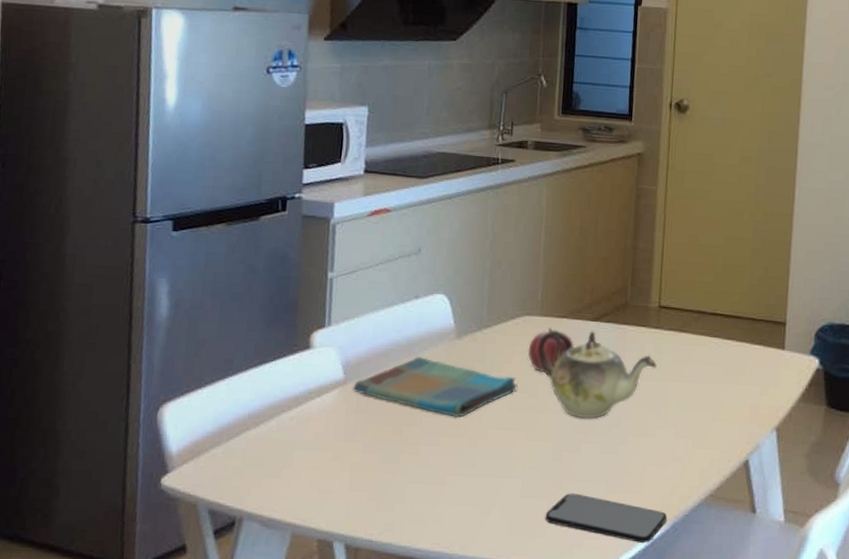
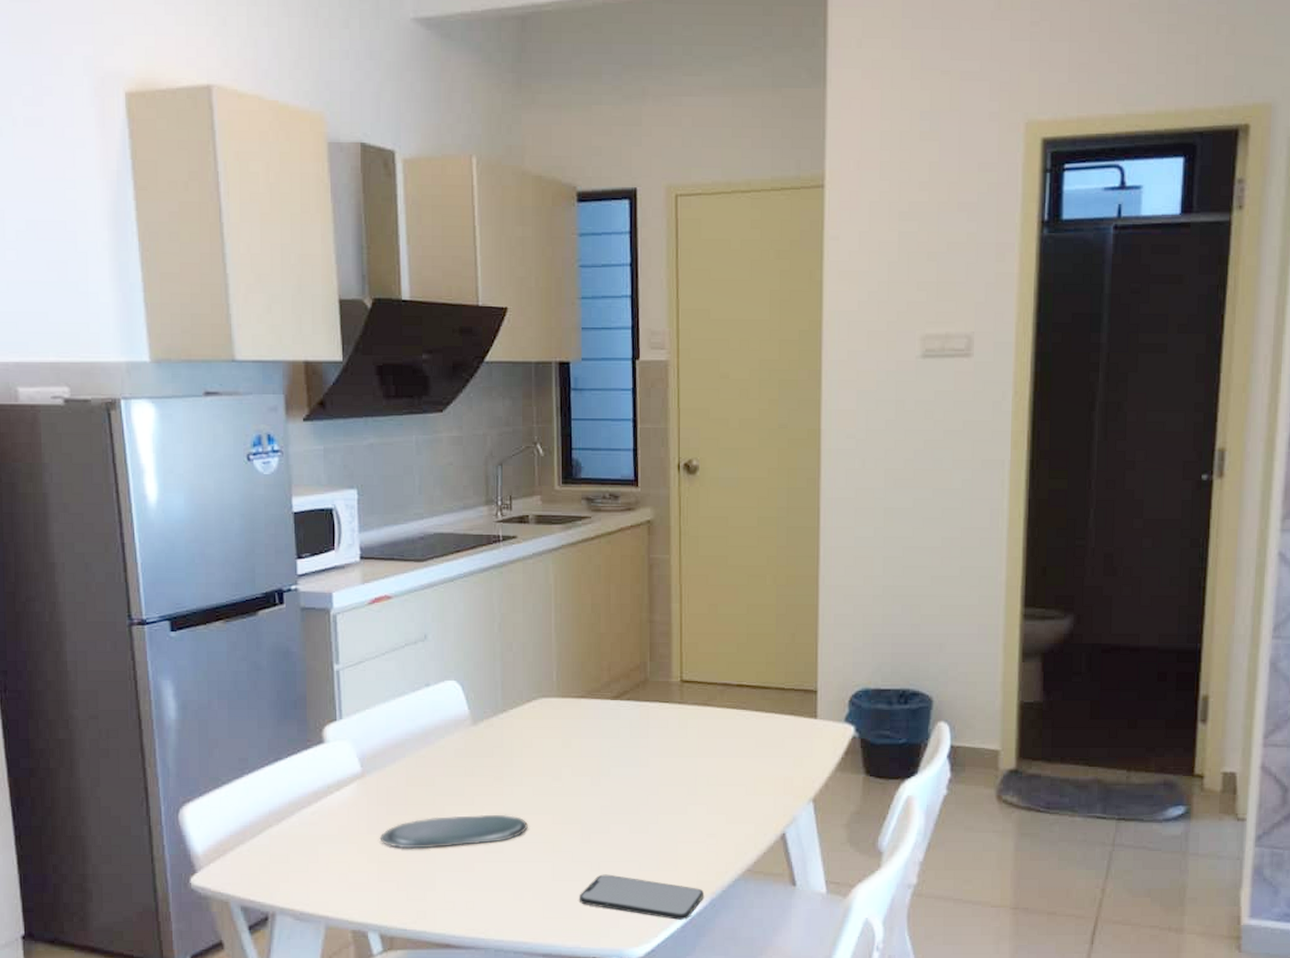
dish towel: present [353,356,518,417] -> none [371,745,540,804]
oval tray: none [355,427,502,459] -> present [379,814,528,849]
fruit: present [527,327,574,373] -> none [547,709,595,755]
teapot: present [538,330,657,419] -> none [558,710,683,799]

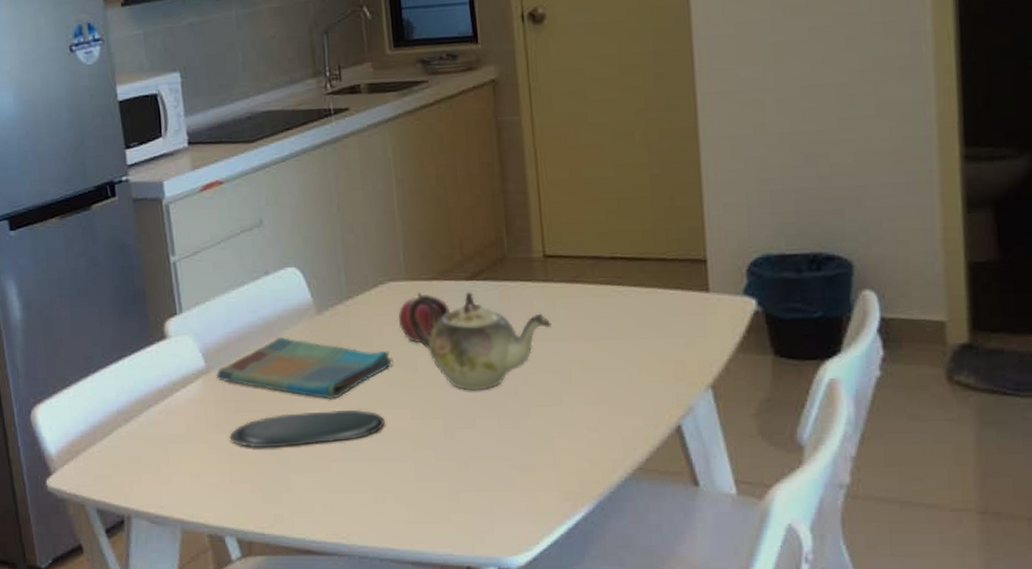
dish towel: none [371,745,540,804] -> present [217,336,393,399]
fruit: none [547,709,595,755] -> present [398,292,450,344]
teapot: none [558,710,683,799] -> present [409,291,552,391]
smartphone: present [579,874,704,921] -> none [446,474,589,526]

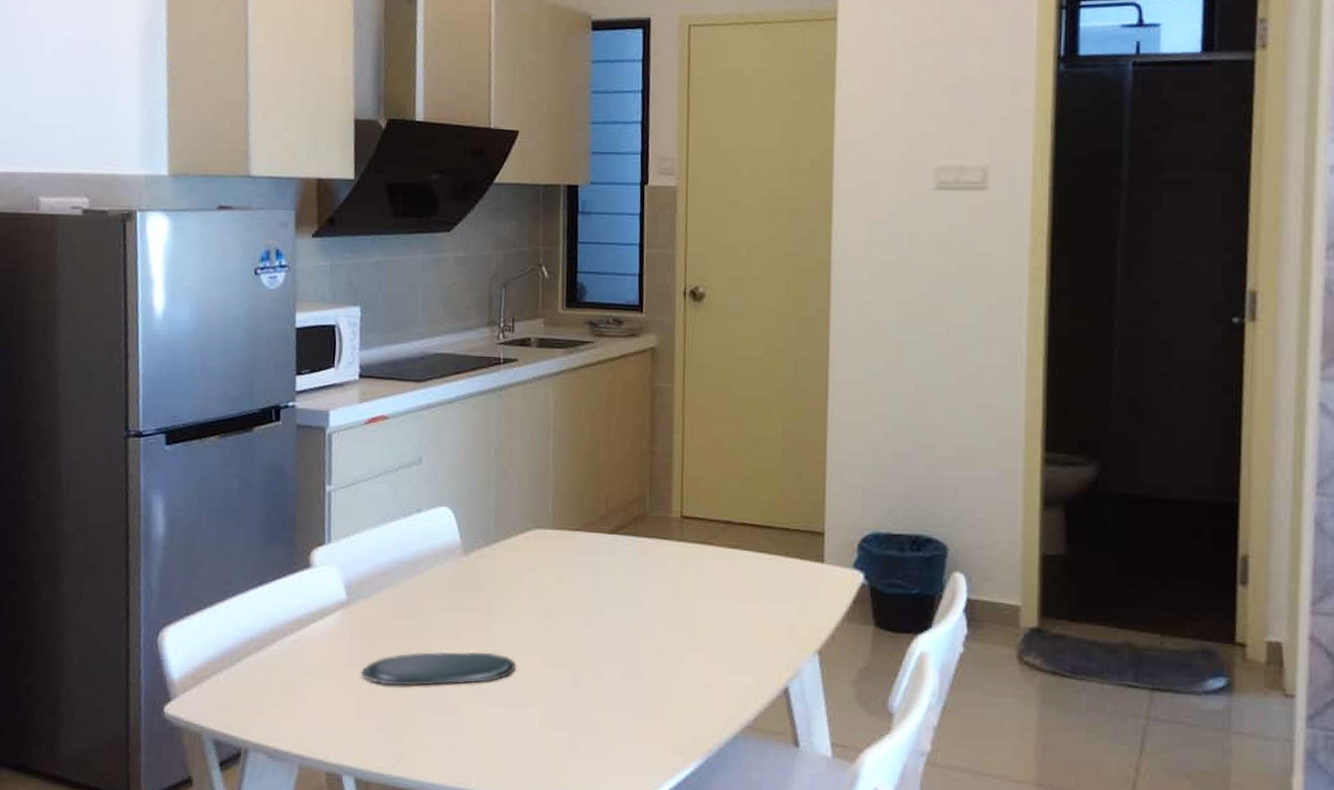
dish towel: present [217,336,393,399] -> none [356,574,531,641]
fruit: present [398,292,450,344] -> none [540,541,590,591]
teapot: present [409,291,552,391] -> none [551,544,682,642]

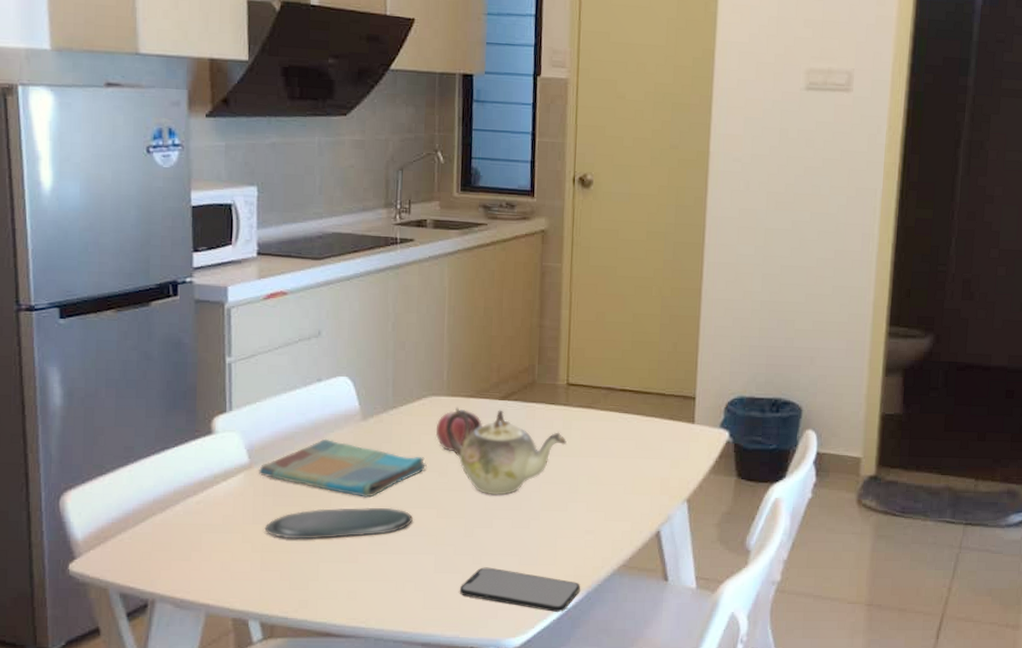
dish towel: none [356,574,531,641] -> present [259,438,427,498]
fruit: none [540,541,590,591] -> present [435,407,482,452]
teapot: none [551,544,682,642] -> present [446,409,567,496]
smartphone: none [566,723,699,780] -> present [459,567,580,613]

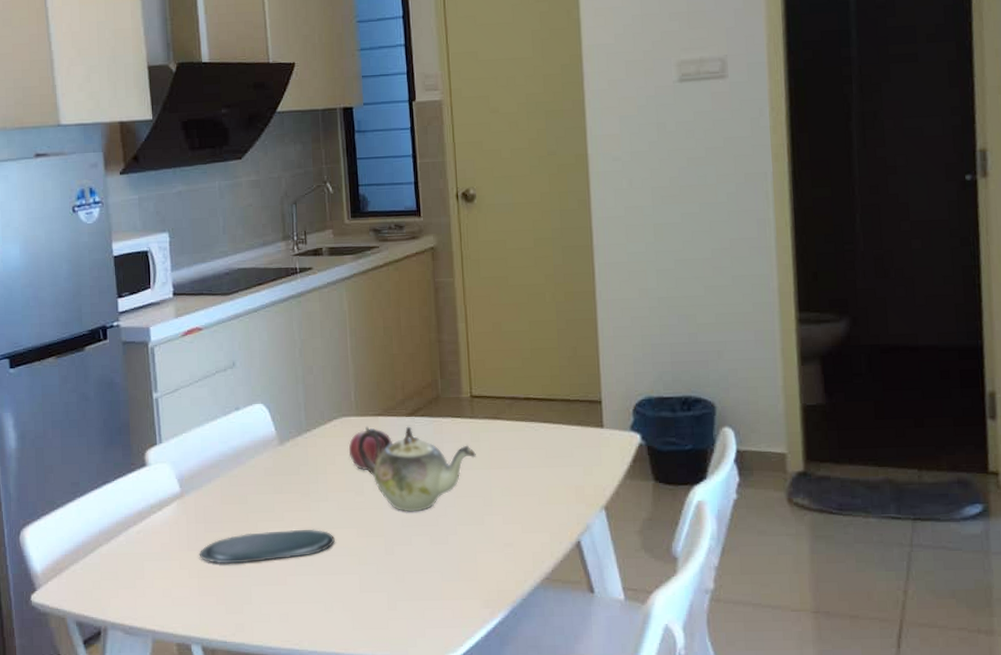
dish towel: present [259,438,427,498] -> none [190,464,343,520]
smartphone: present [459,567,580,613] -> none [385,585,505,630]

